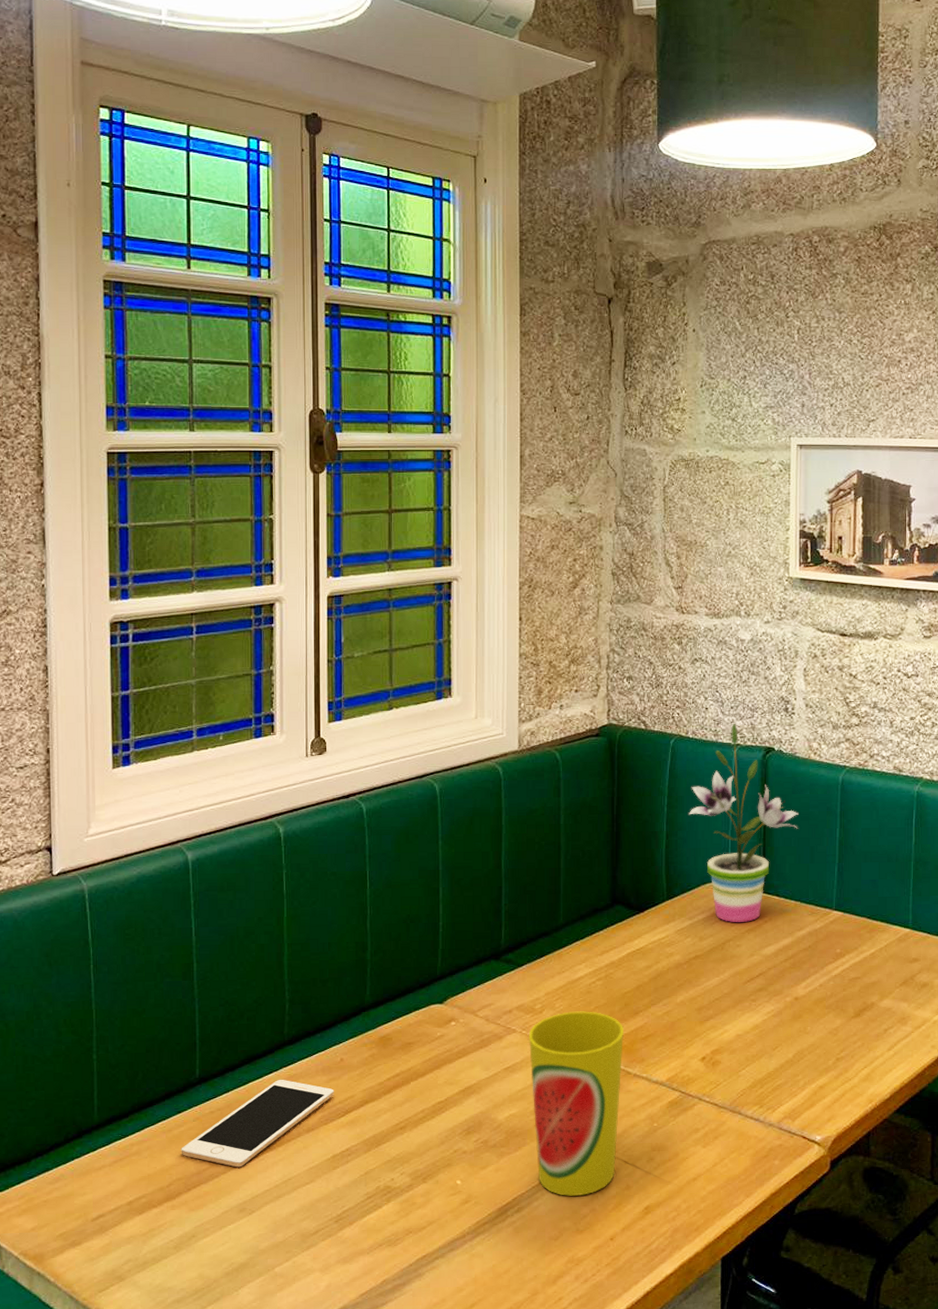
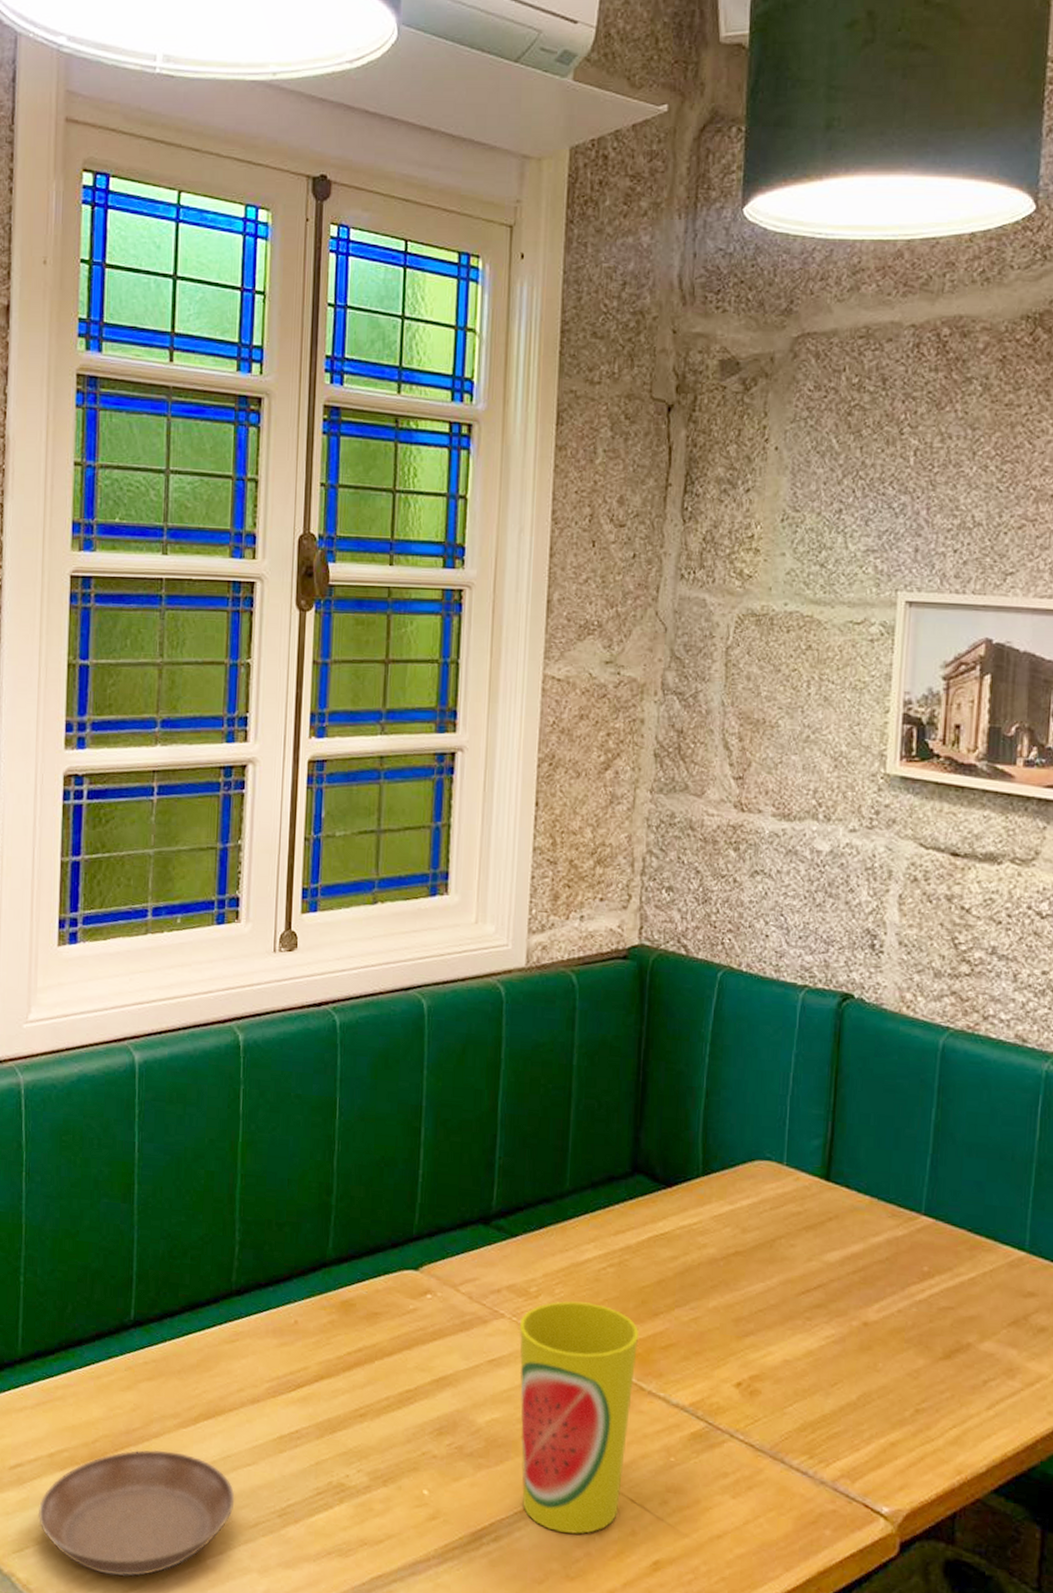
saucer: none [120,1183,297,1296] -> present [37,1449,235,1576]
cell phone: present [181,1080,334,1168] -> none [109,1335,285,1433]
potted plant: present [689,724,798,922] -> none [736,959,882,1217]

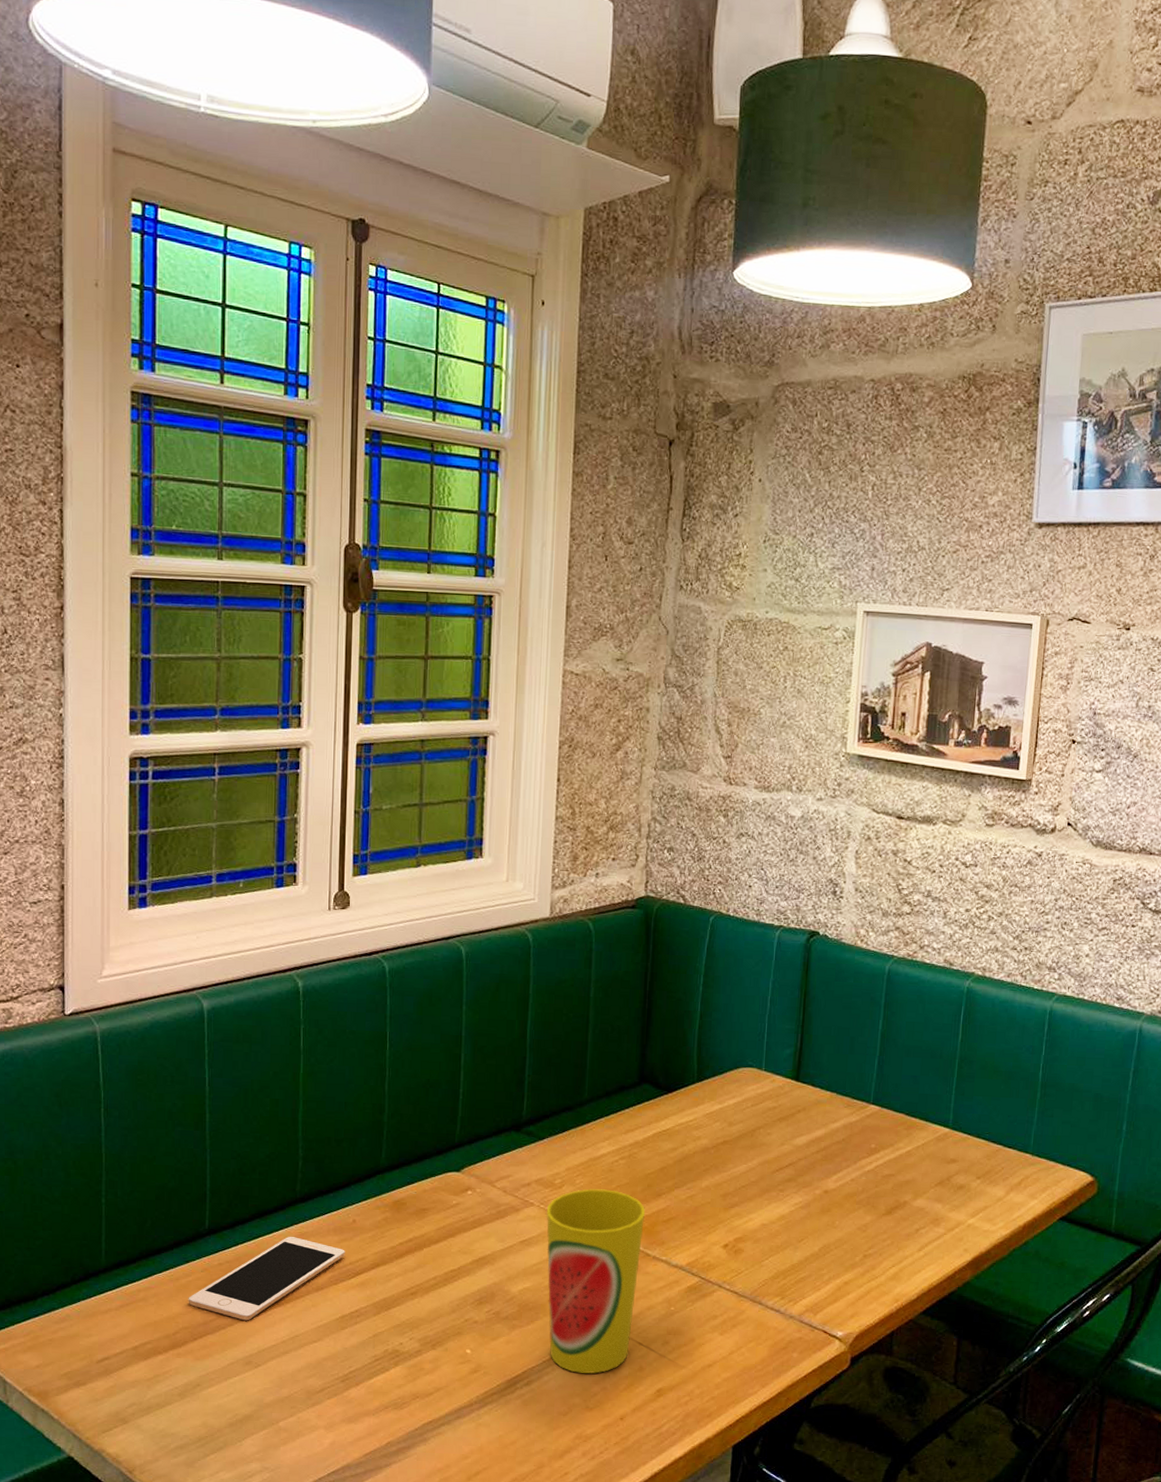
saucer: present [37,1449,235,1576] -> none [124,1335,303,1443]
cell phone: none [109,1335,285,1433] -> present [188,1237,345,1321]

